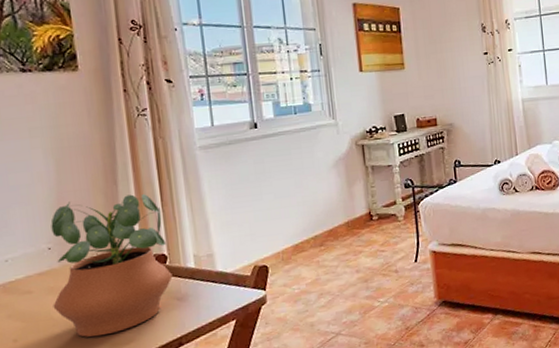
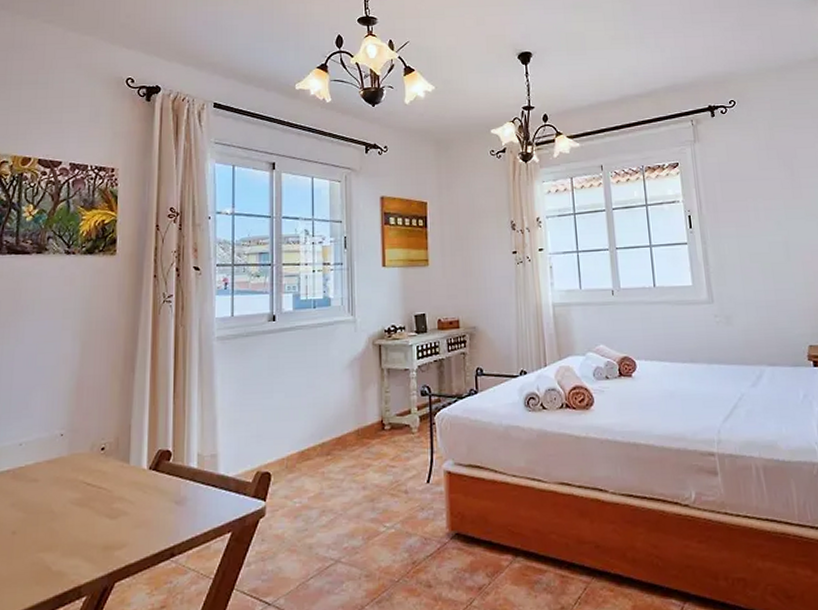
potted plant: present [51,194,173,338] -> none [55,383,174,537]

